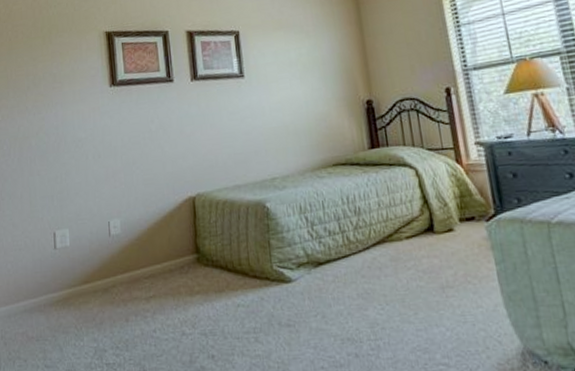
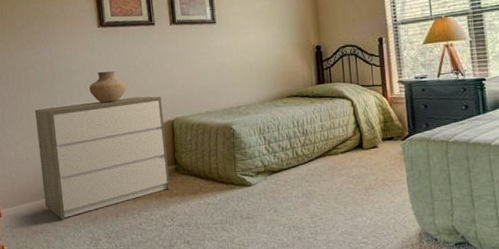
dresser: none [36,167,192,324] -> present [34,96,171,220]
vase: none [98,137,141,177] -> present [89,70,127,103]

